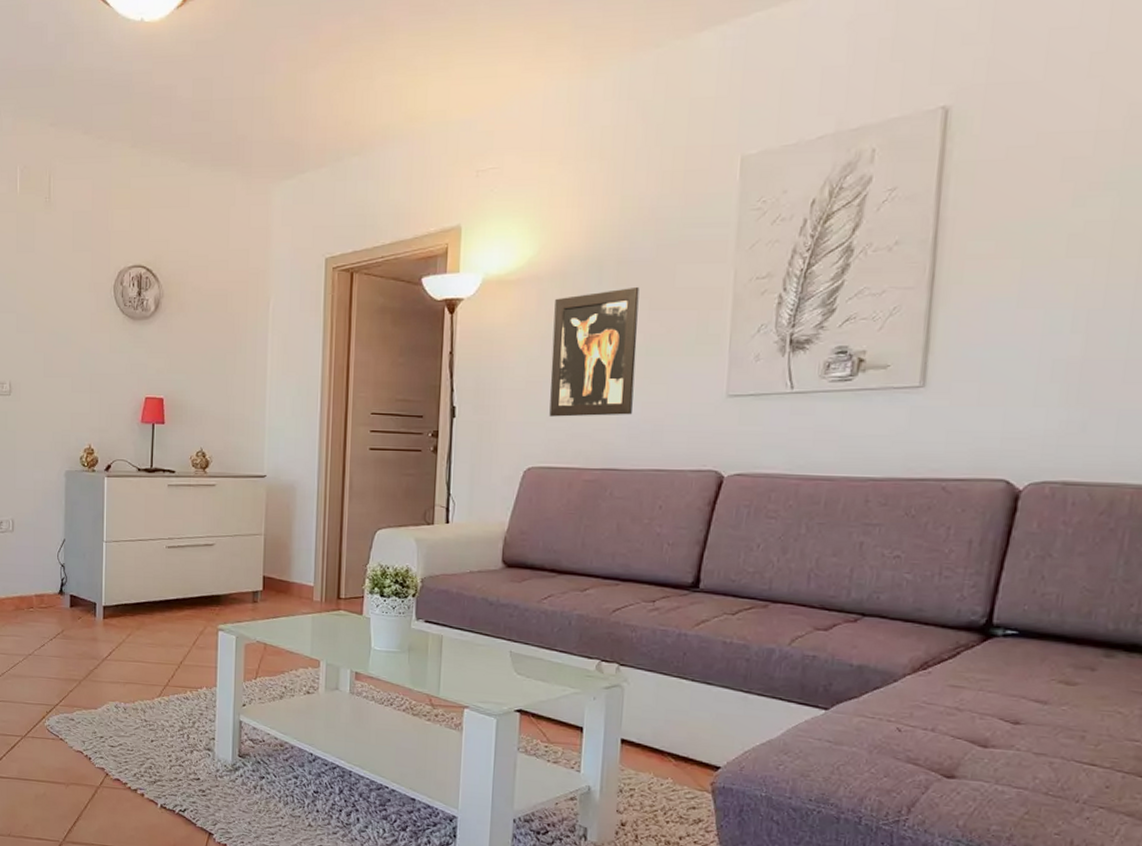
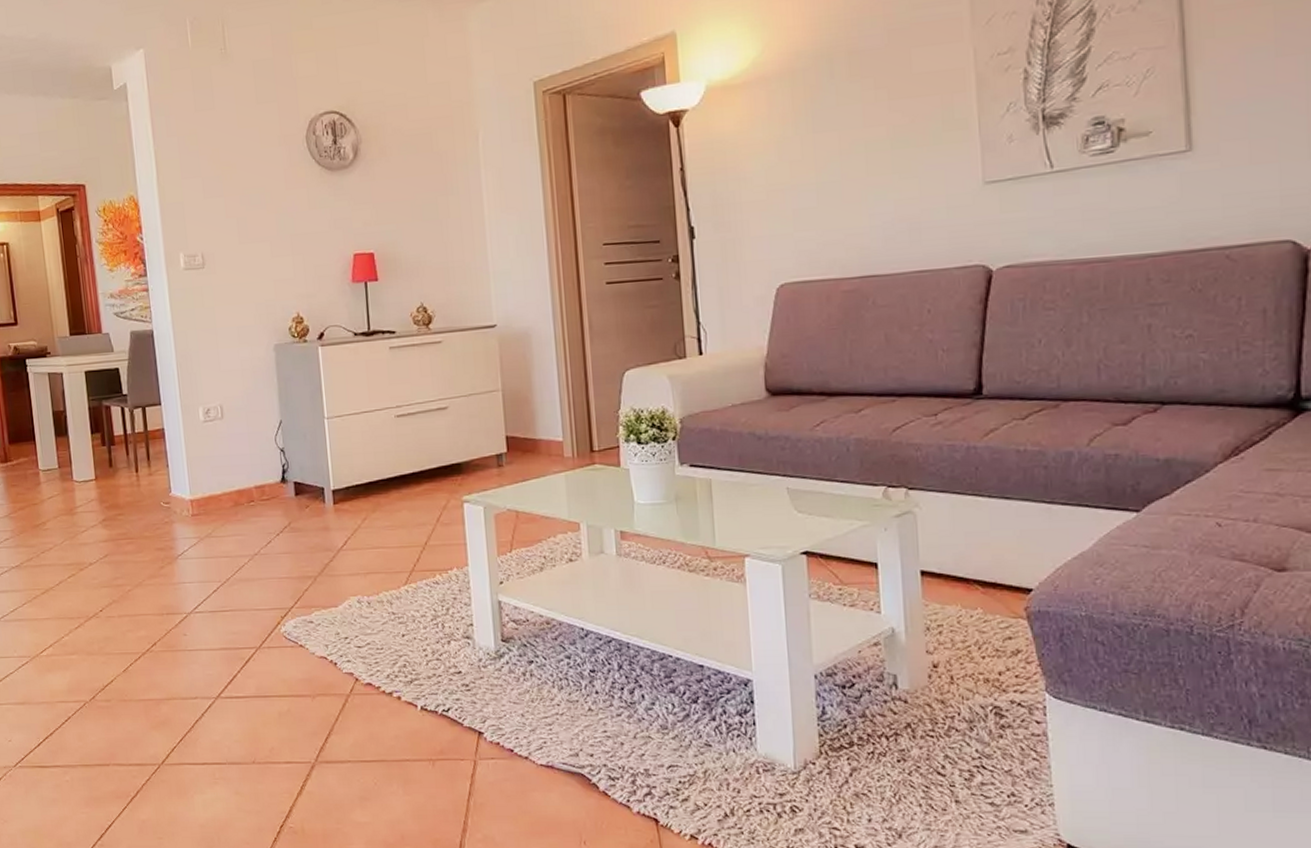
wall art: present [549,286,640,417] -> none [787,76,885,226]

